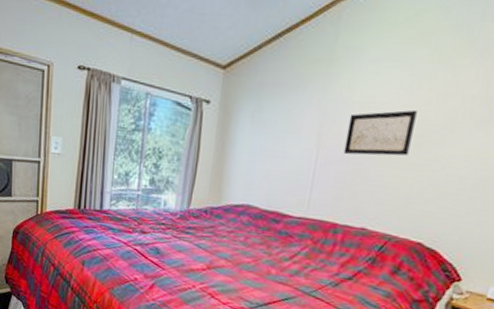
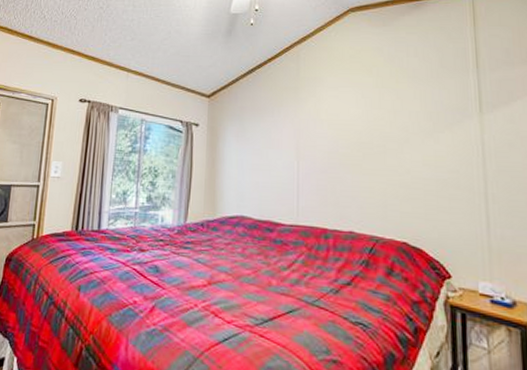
wall art: present [343,109,418,156] -> none [320,124,376,165]

